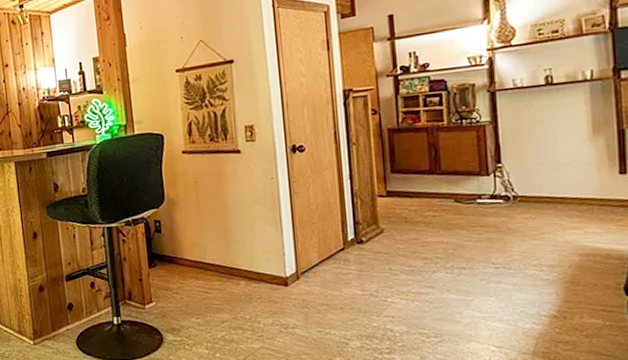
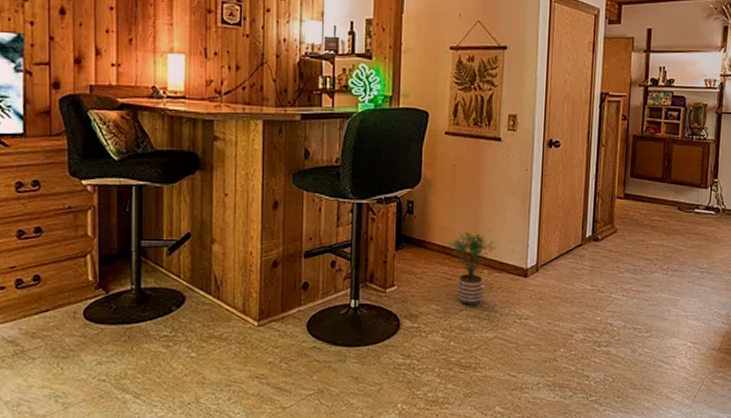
potted plant: none [200,244,250,318] -> present [447,231,496,306]

